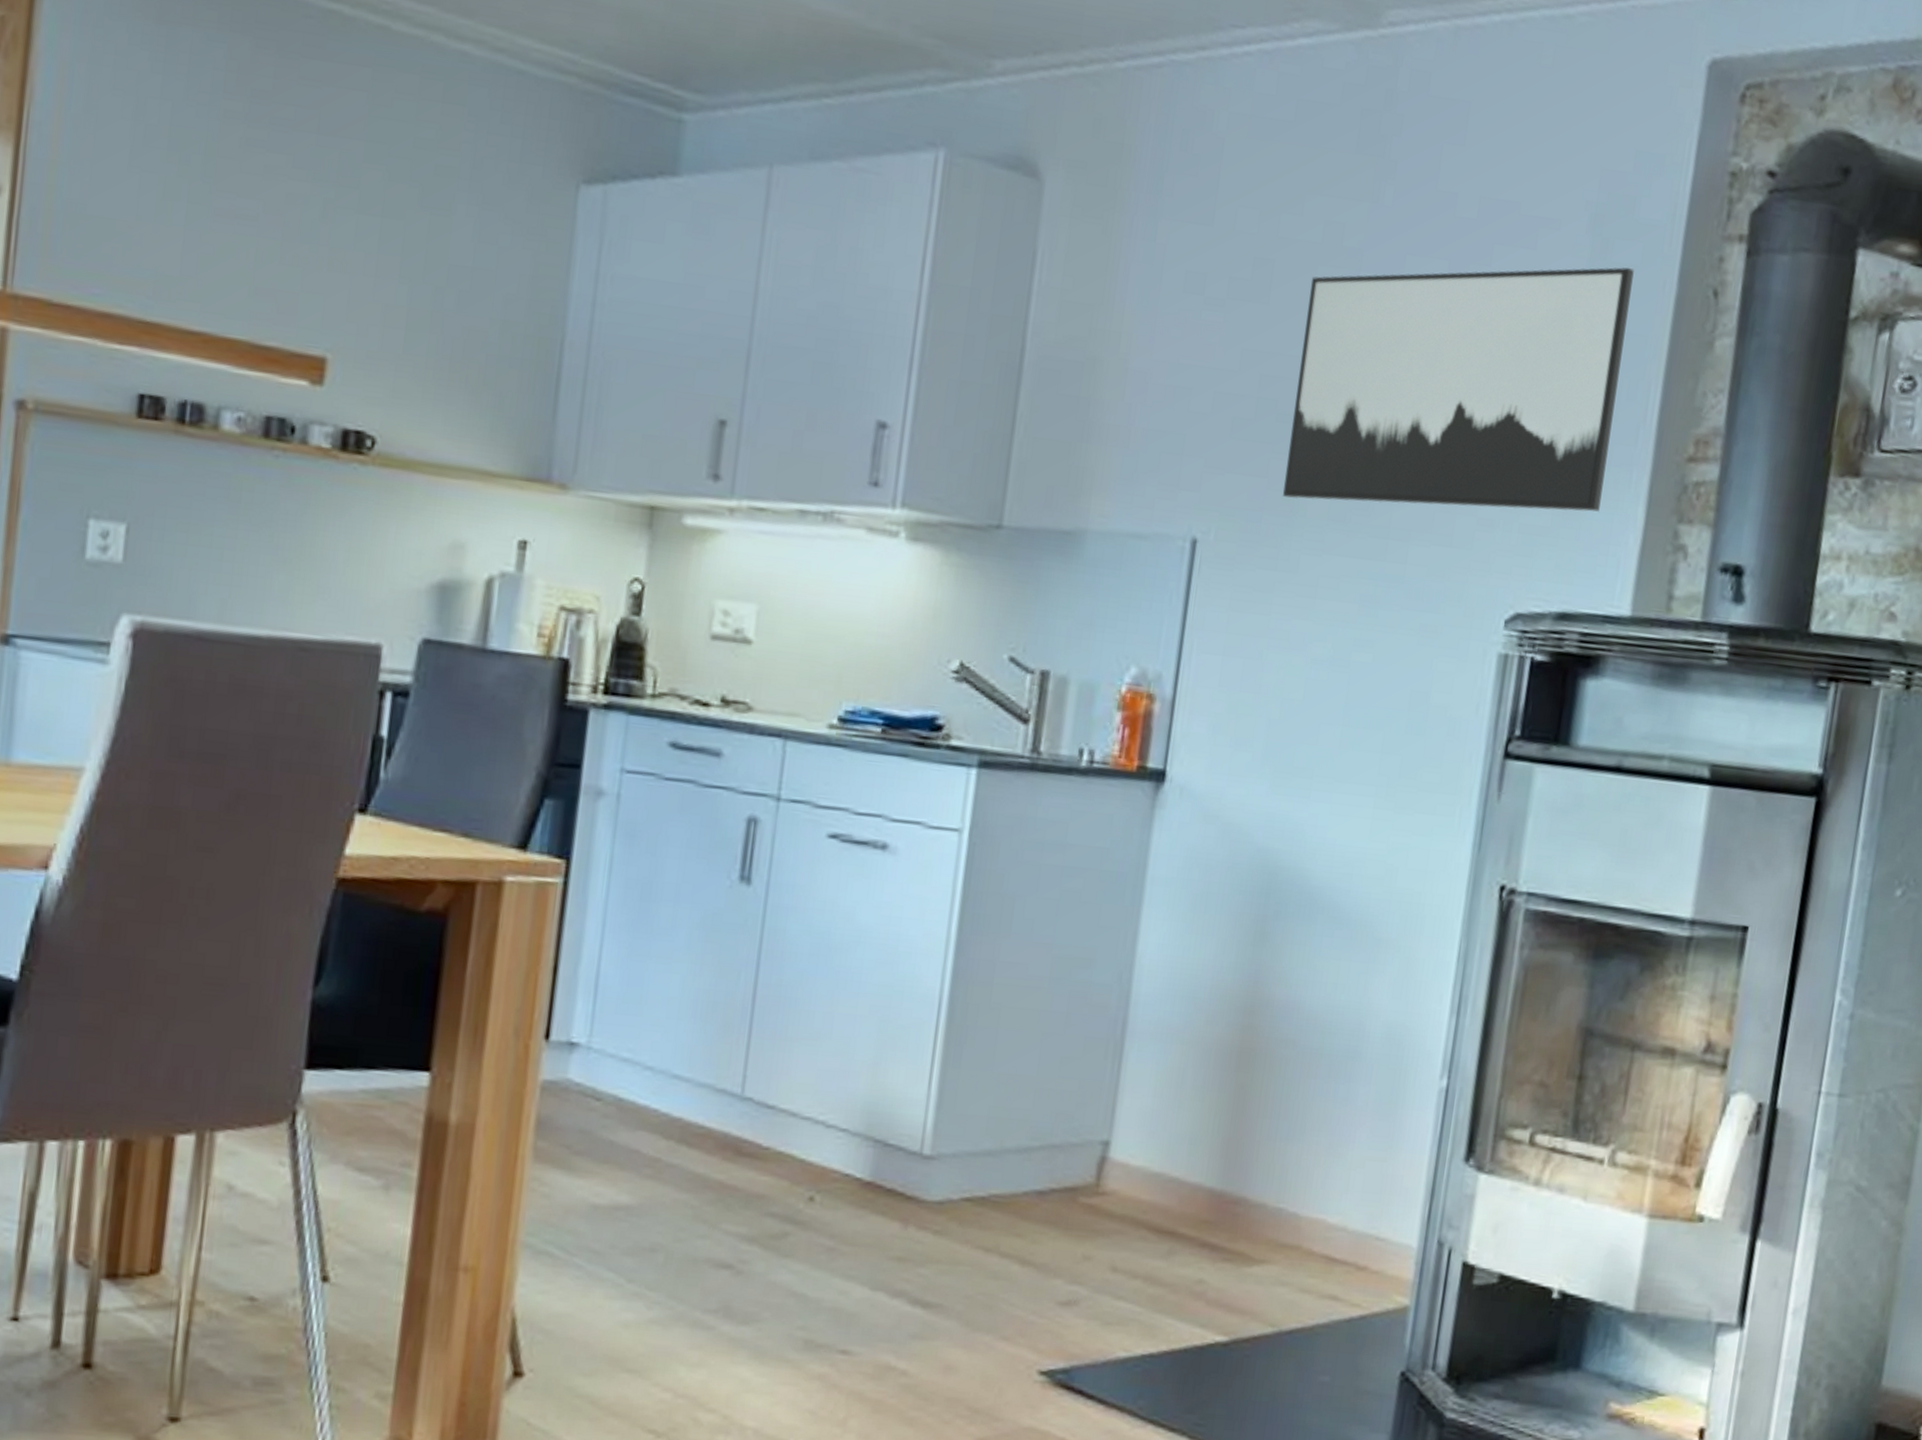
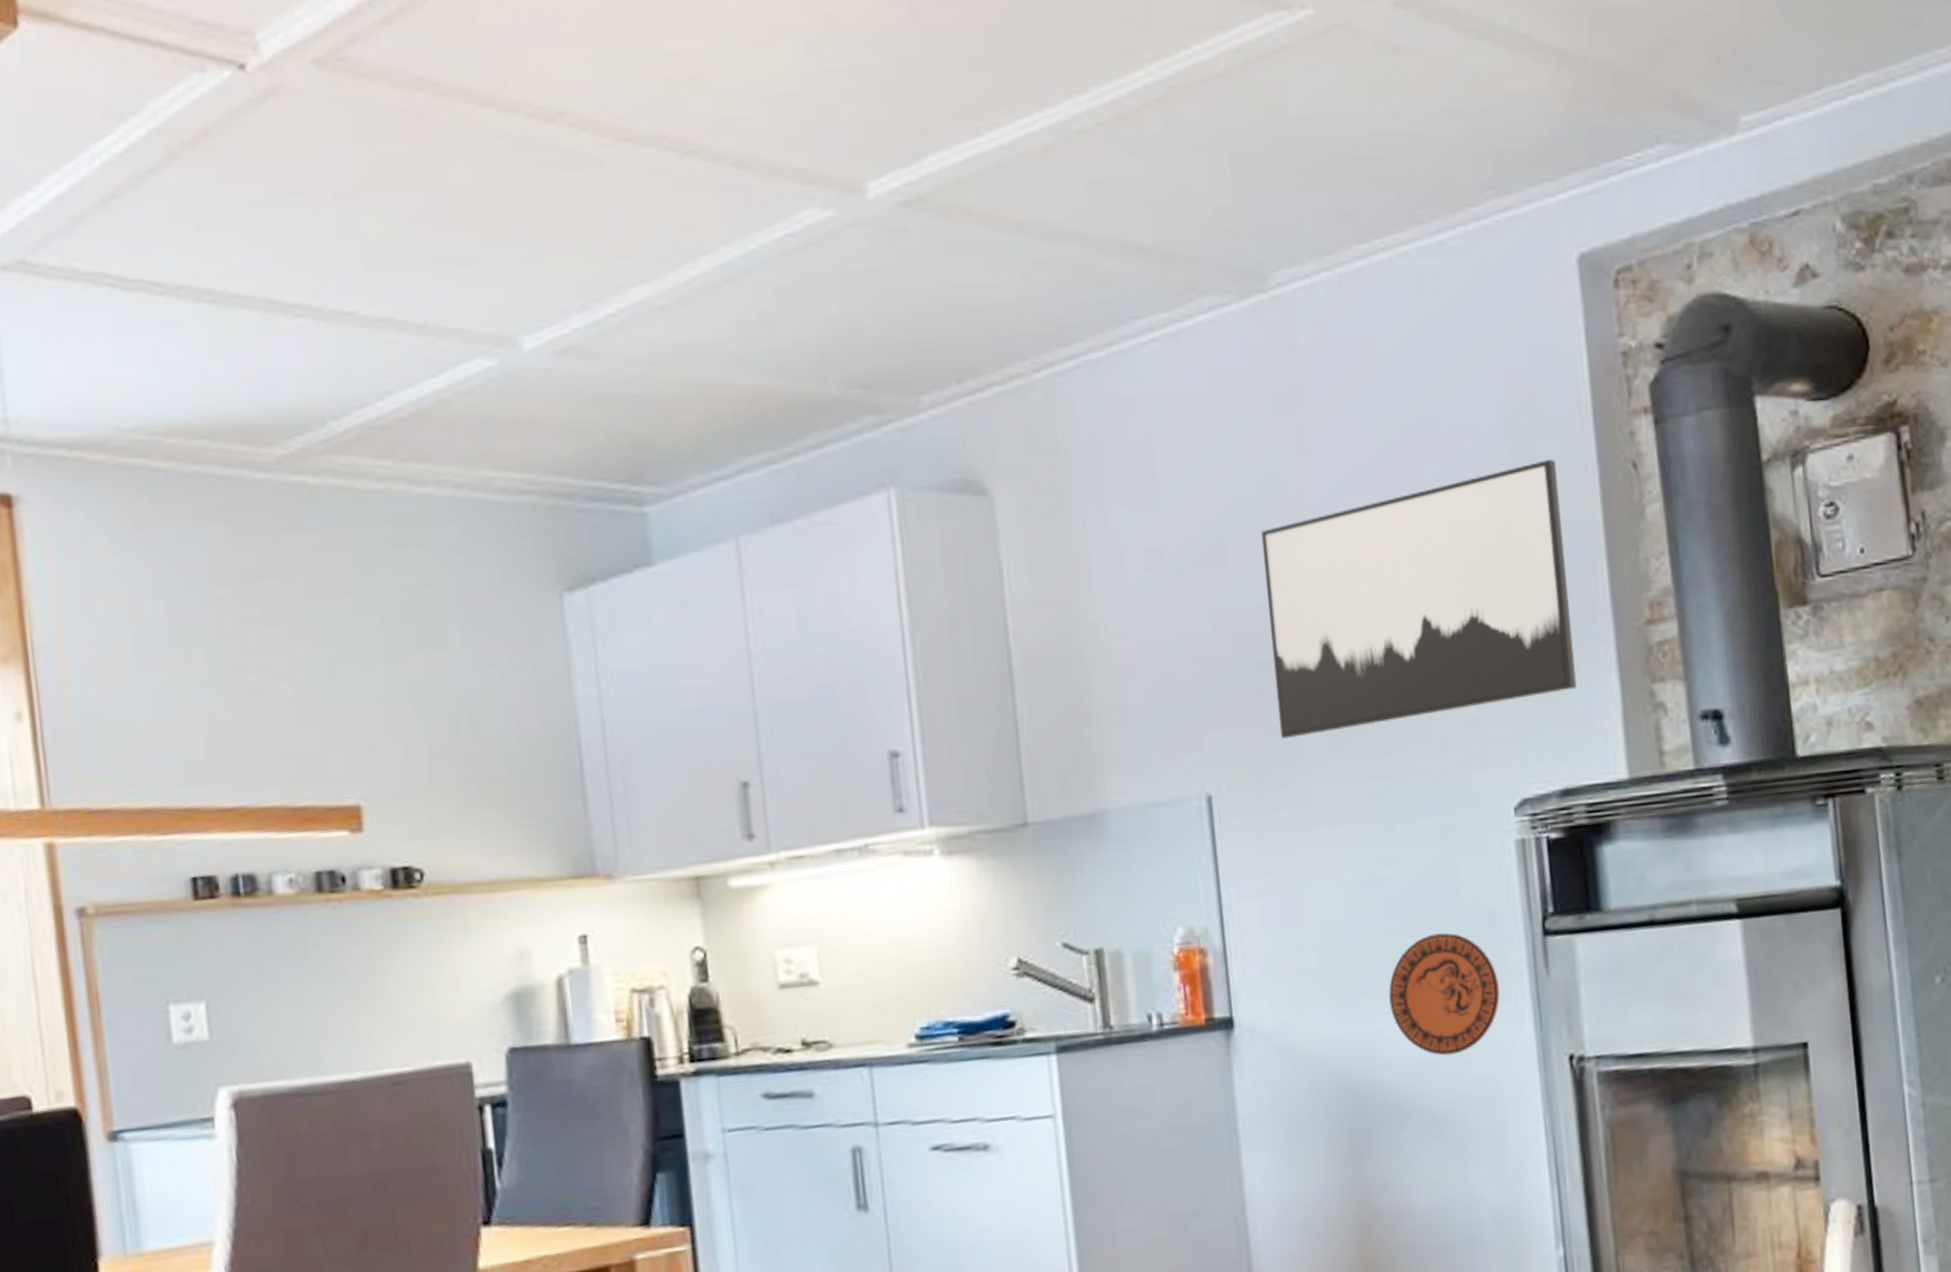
decorative plate: none [1329,731,1447,859] -> present [1389,932,1500,1056]

